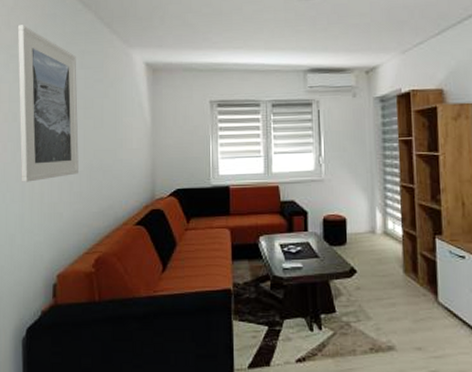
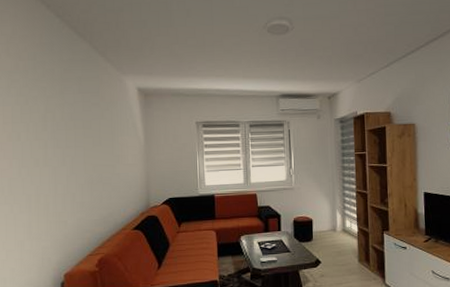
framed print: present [17,25,79,182] -> none [17,52,80,195]

